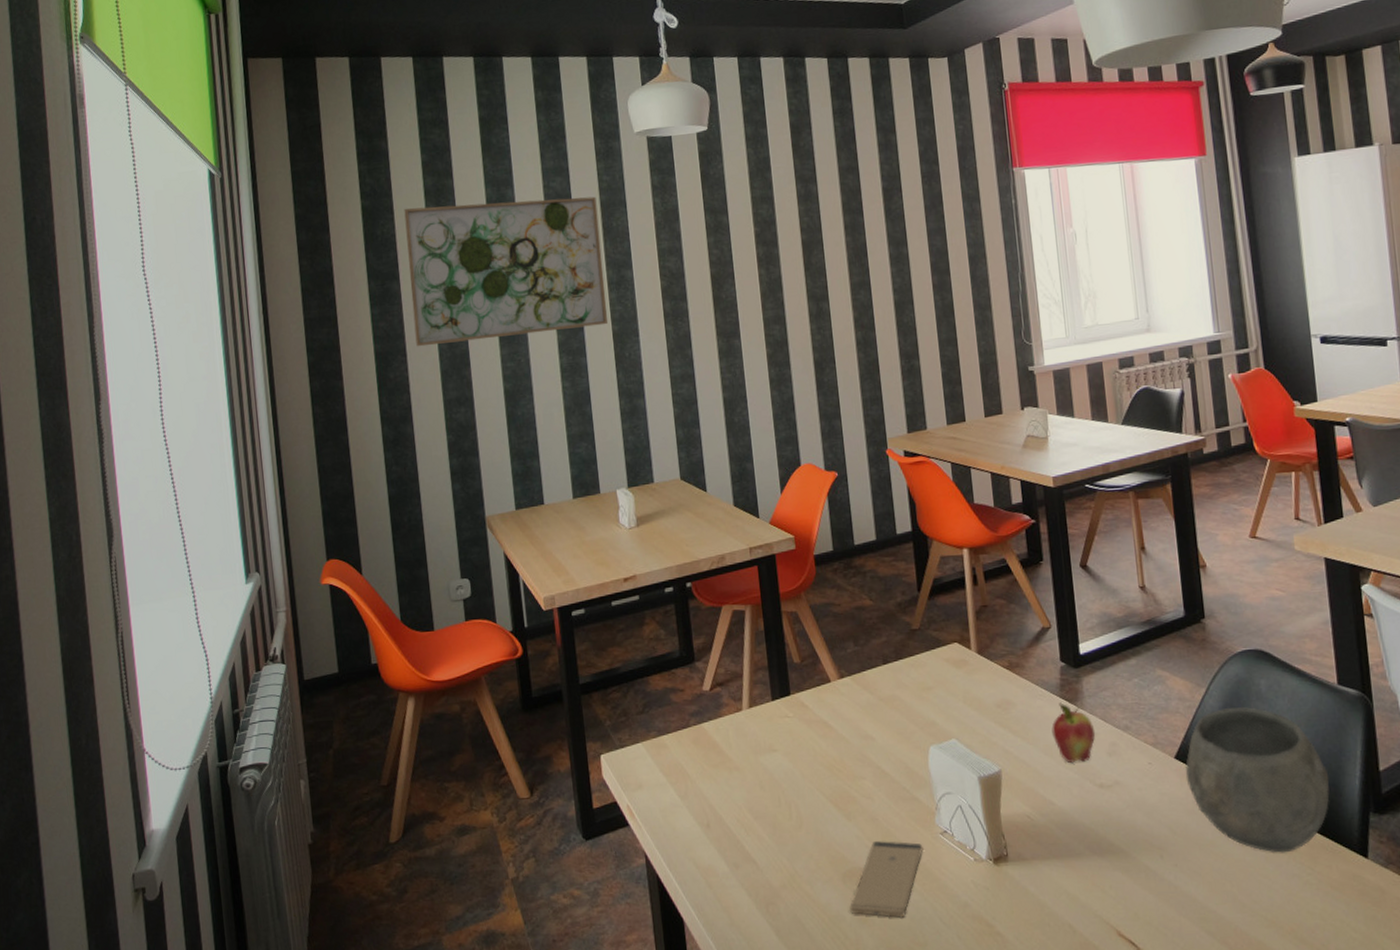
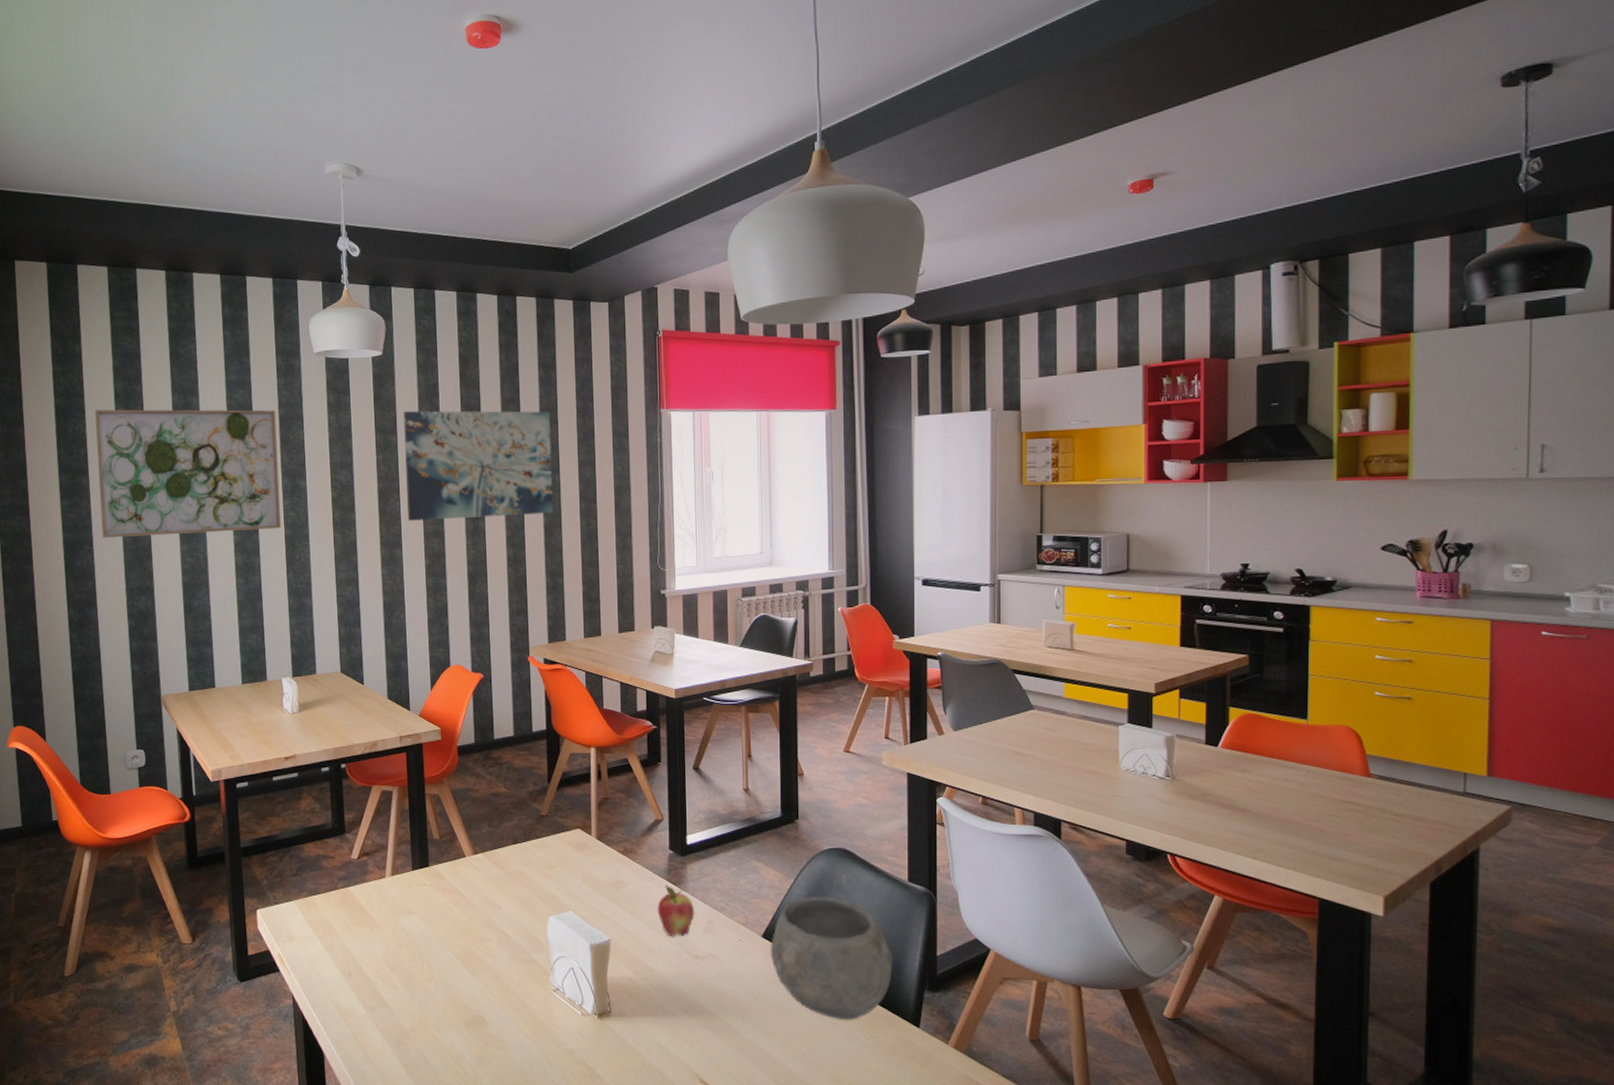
wall art: none [734,178,904,307] -> present [403,410,554,521]
smartphone: present [850,841,923,918] -> none [470,994,538,1059]

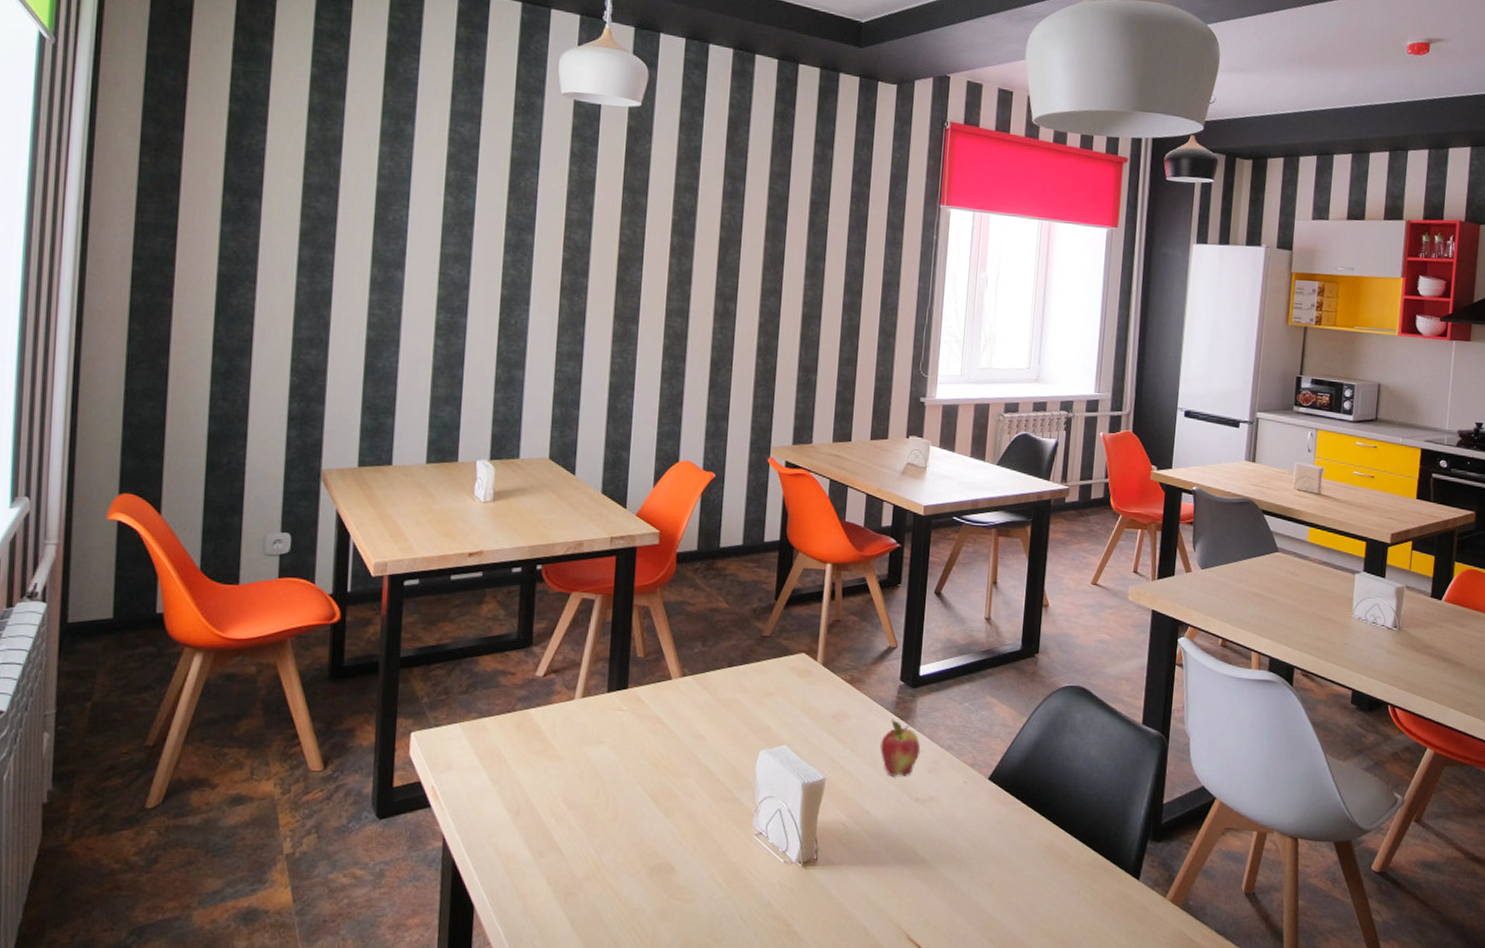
wall art: present [95,409,281,539] -> none [270,122,507,288]
wall art: present [403,410,554,521] -> none [650,172,822,303]
bowl: present [771,897,893,1020] -> none [996,737,1120,871]

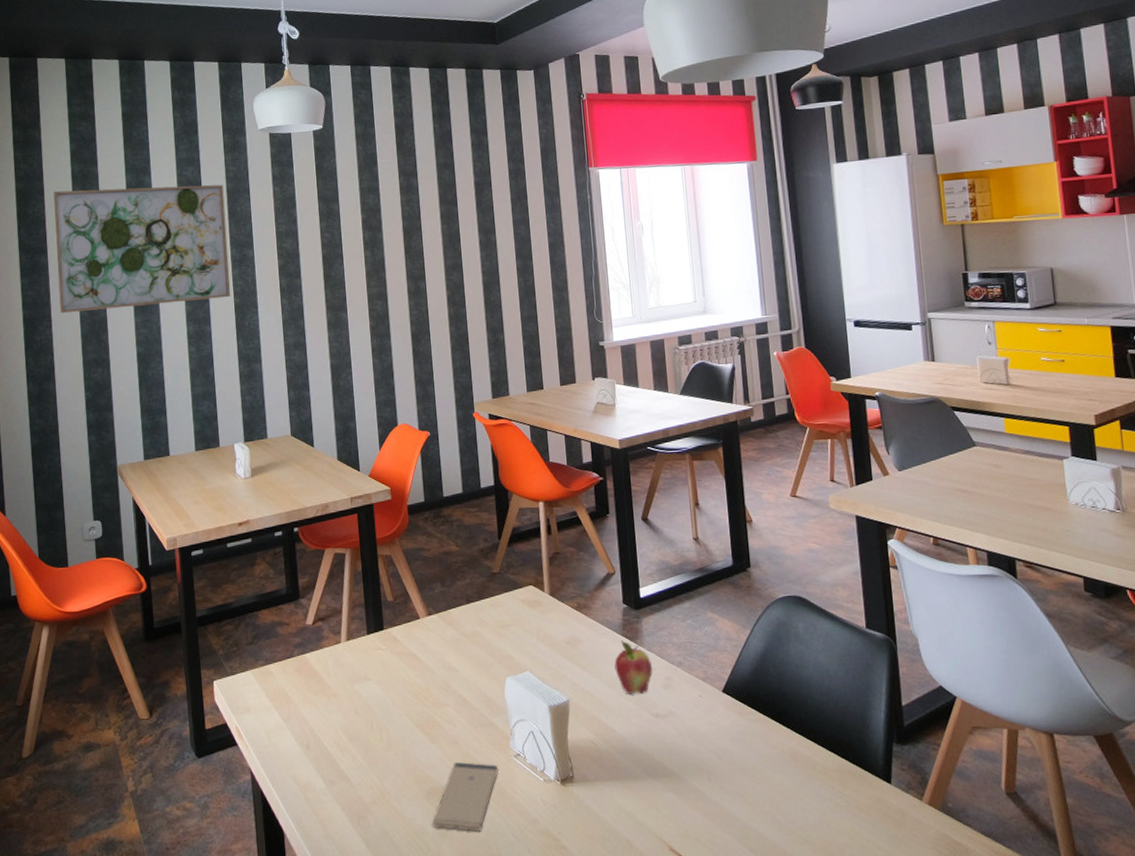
wall art: none [270,122,507,288] -> present [53,184,231,314]
smartphone: none [652,838,736,913] -> present [432,762,499,832]

